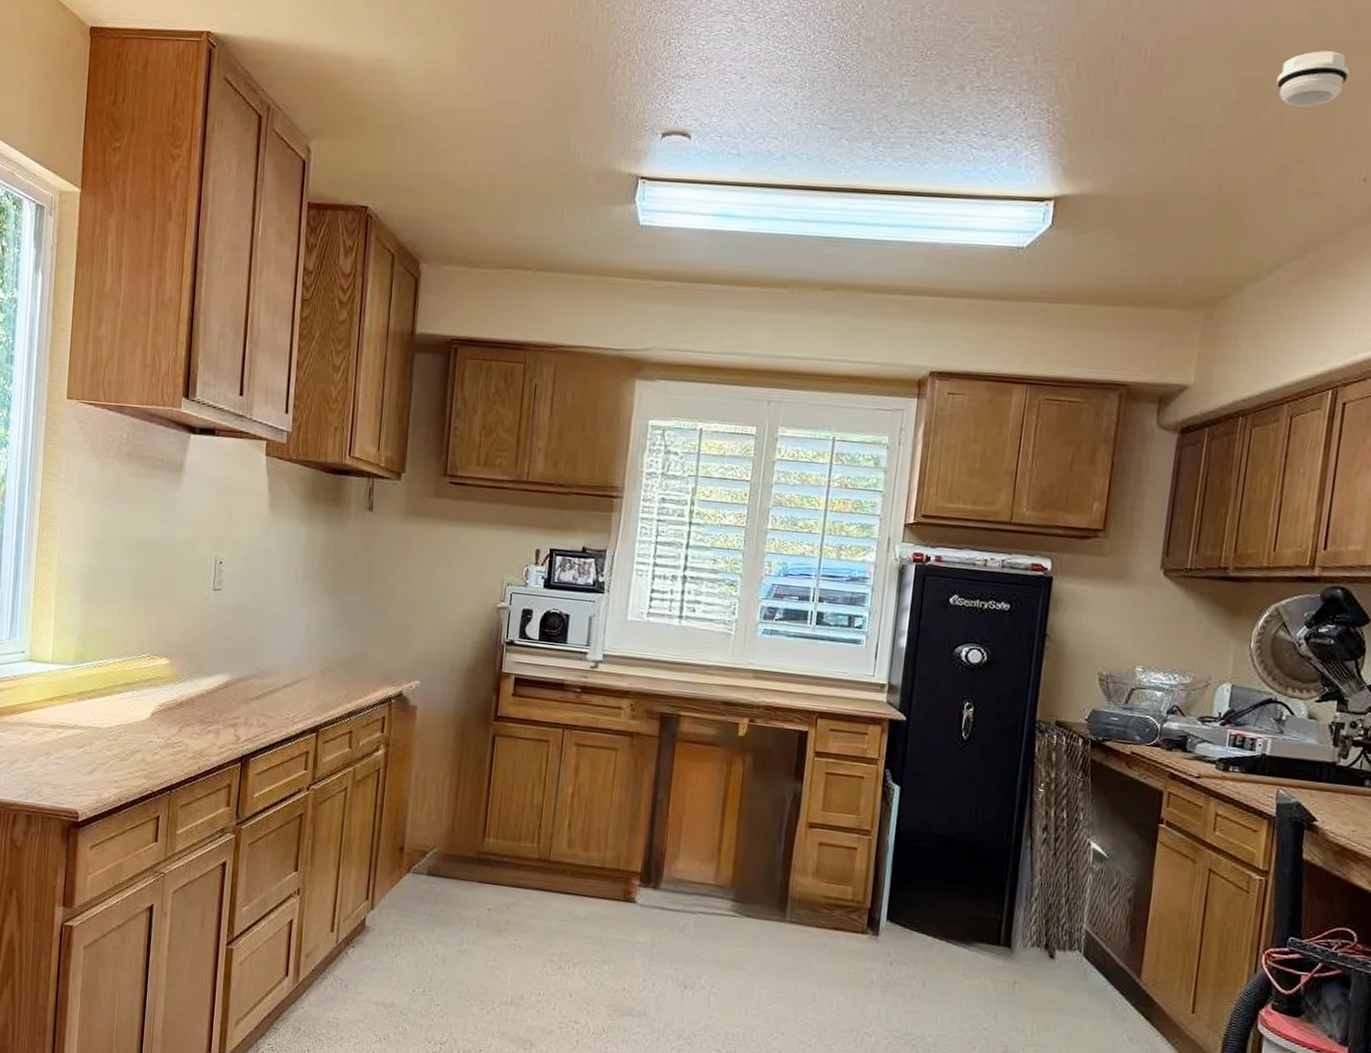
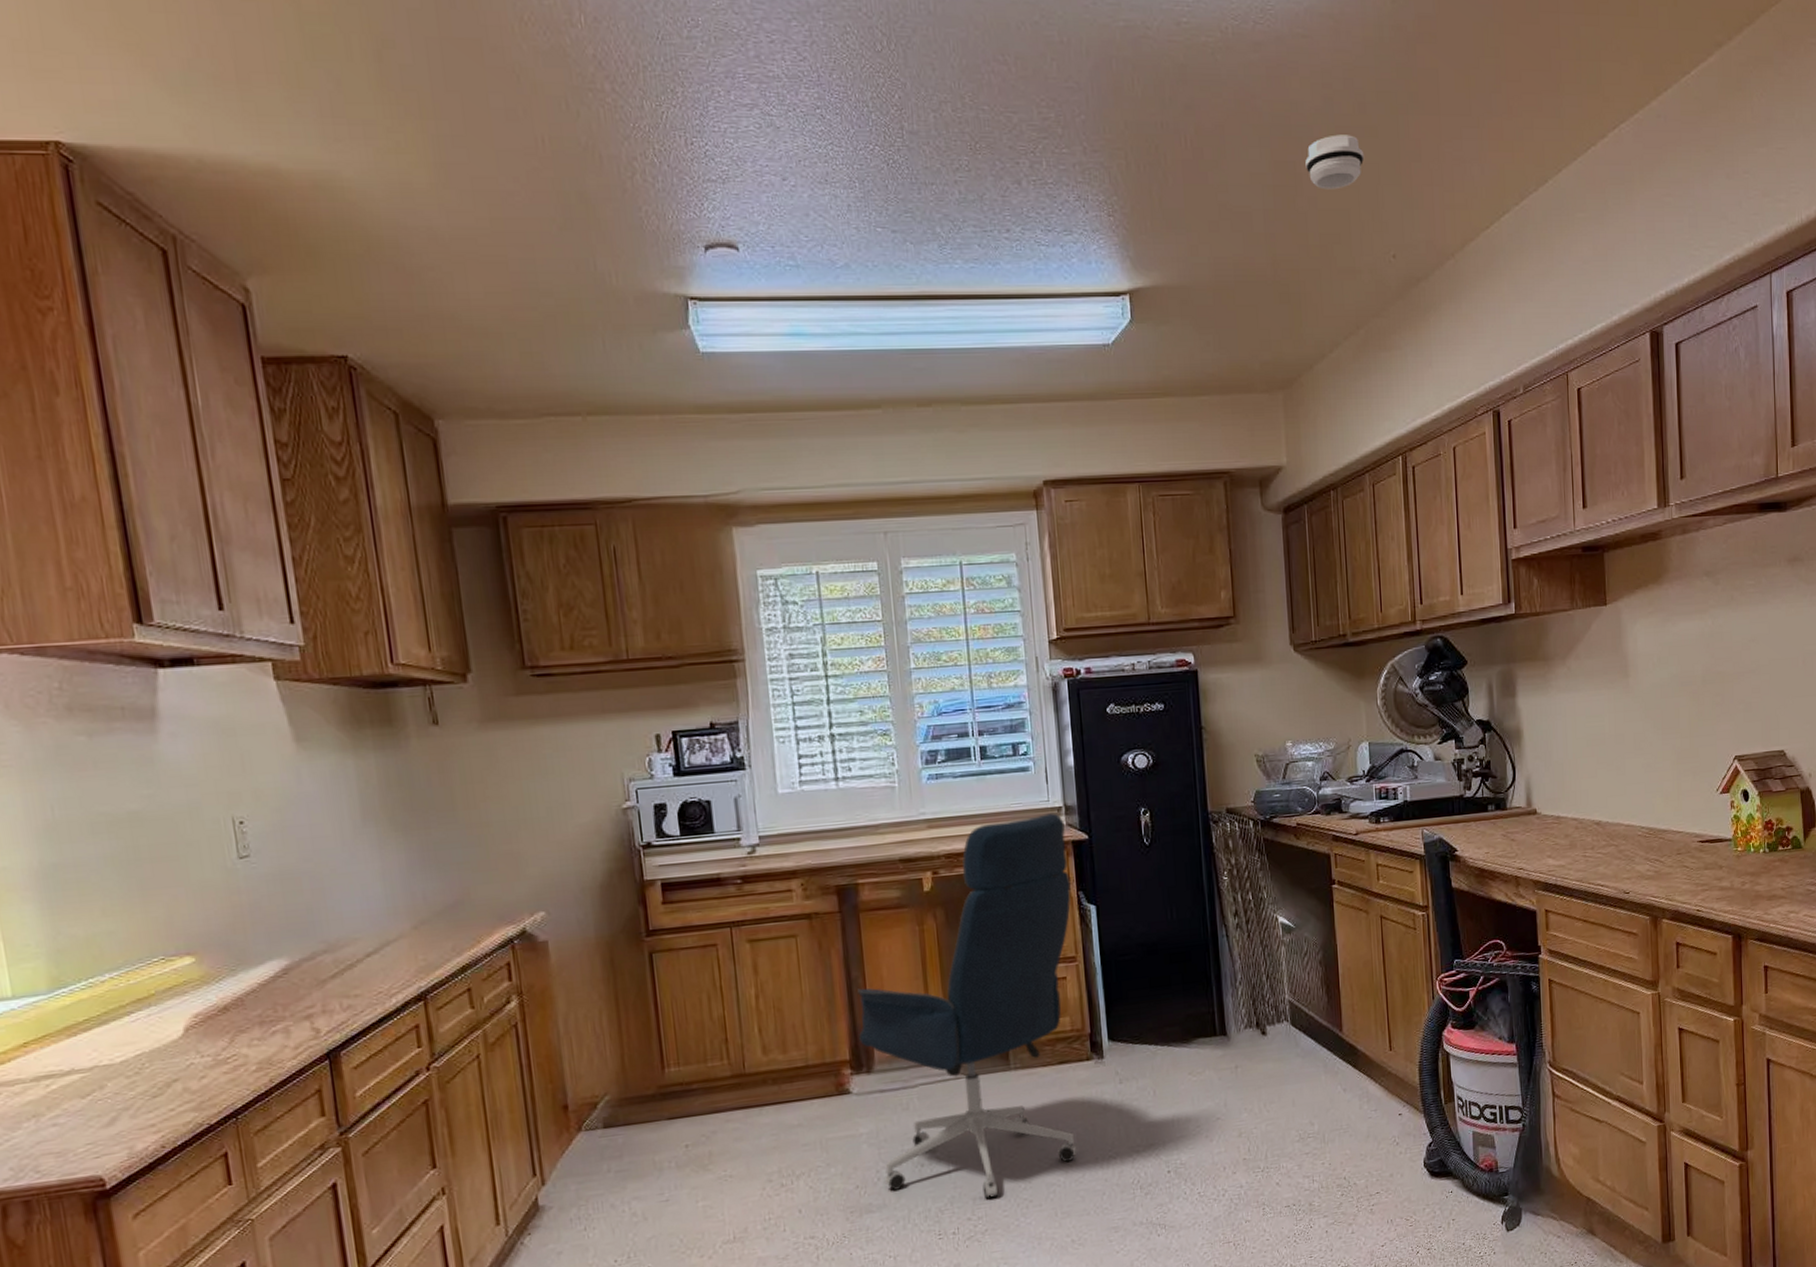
office chair: none [649,685,885,1039] -> present [858,813,1078,1200]

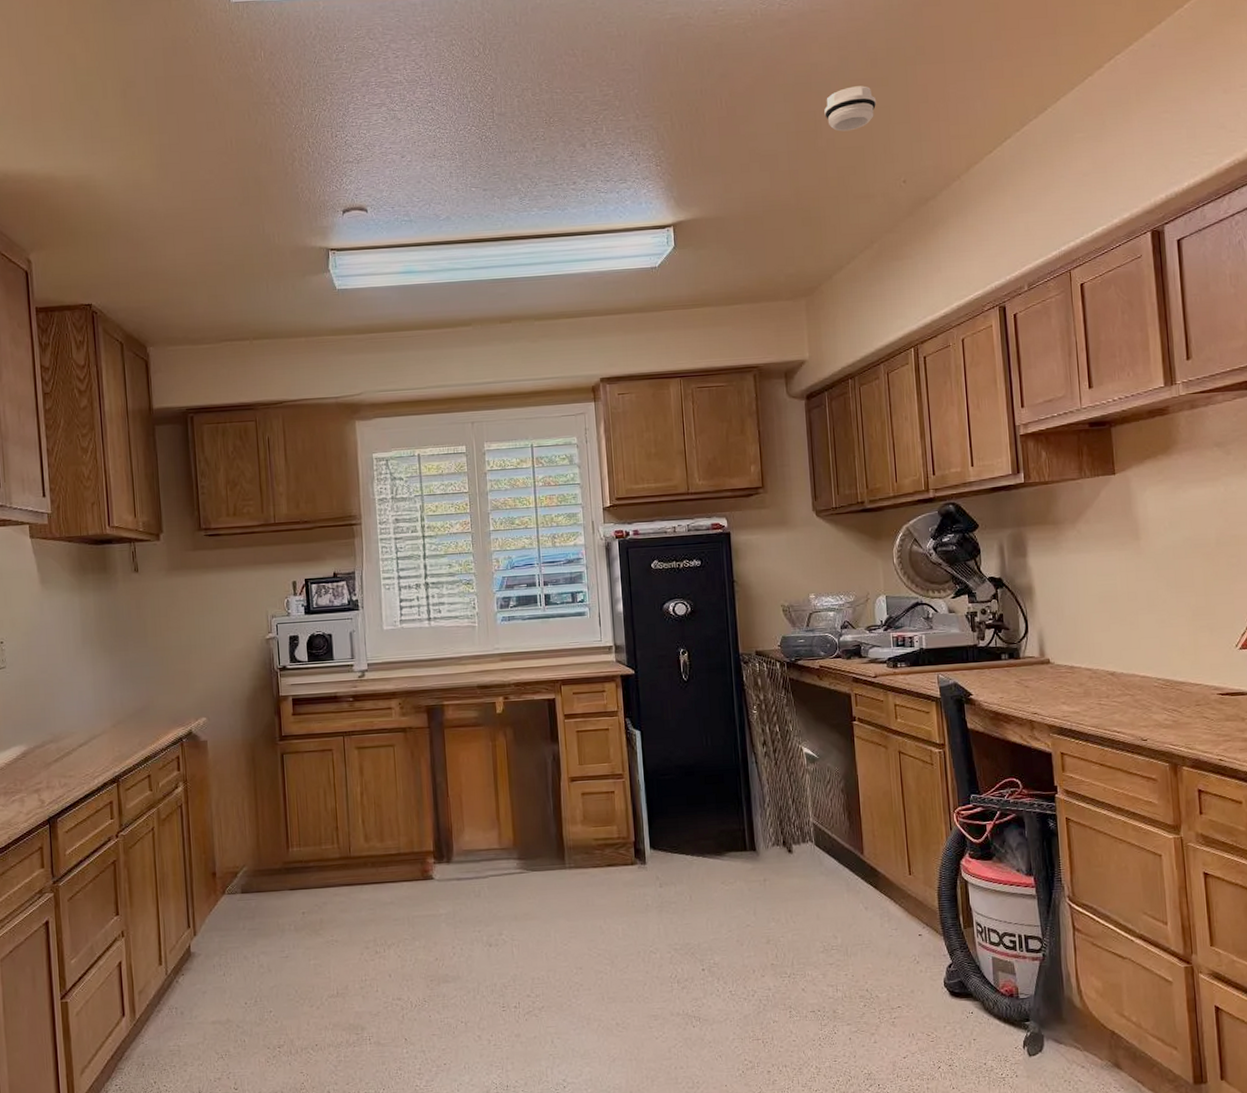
office chair: present [858,813,1078,1200] -> none [441,651,622,980]

